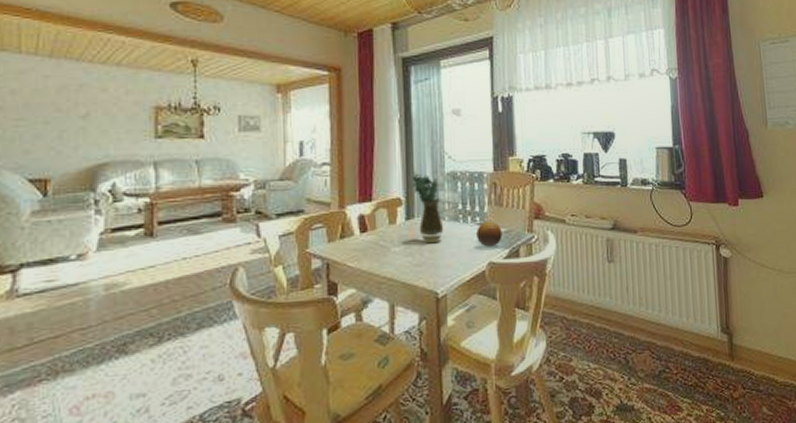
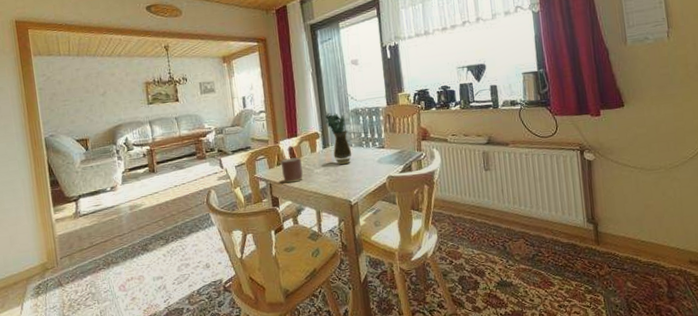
mug: none [345,229,375,264] -> present [280,157,303,183]
fruit: present [476,221,502,247] -> none [377,144,398,165]

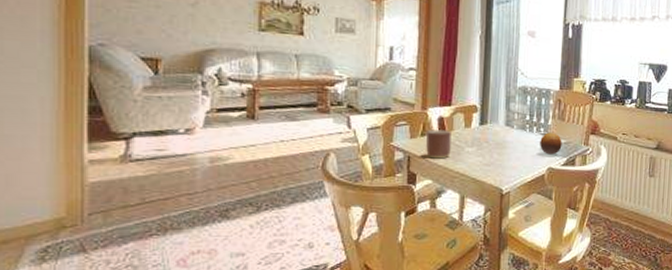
vase: present [325,112,352,165] -> none [487,85,512,148]
fruit: none [377,144,398,165] -> present [540,132,562,155]

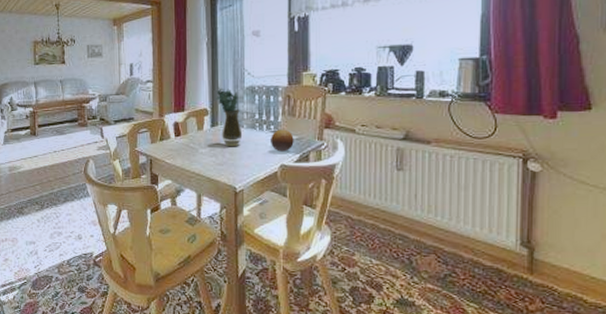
mug: present [425,129,451,159] -> none [163,134,186,161]
vase: none [487,85,512,148] -> present [216,88,243,147]

